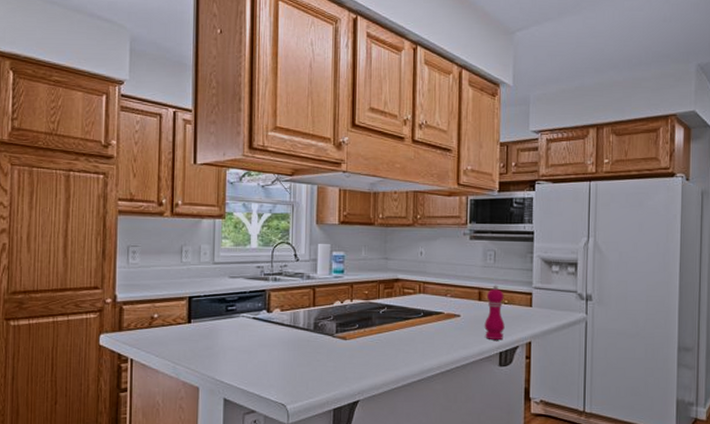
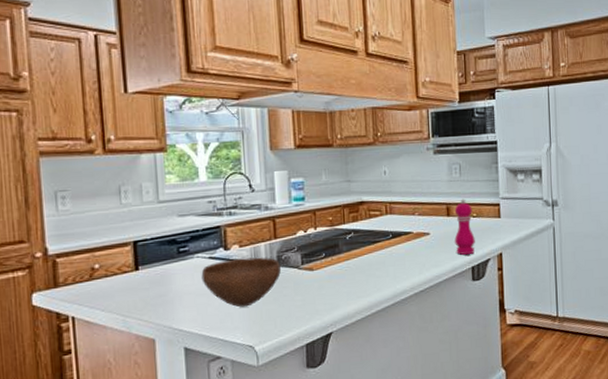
bowl: none [244,321,316,367] -> present [201,257,281,308]

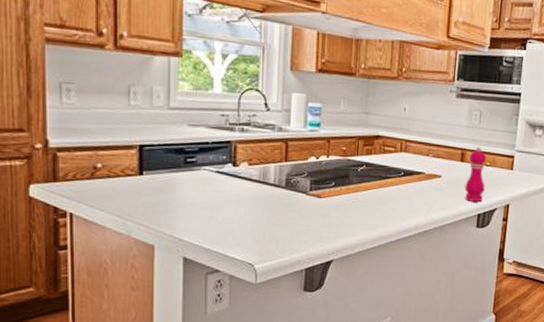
bowl: present [201,257,281,308] -> none [207,176,288,225]

